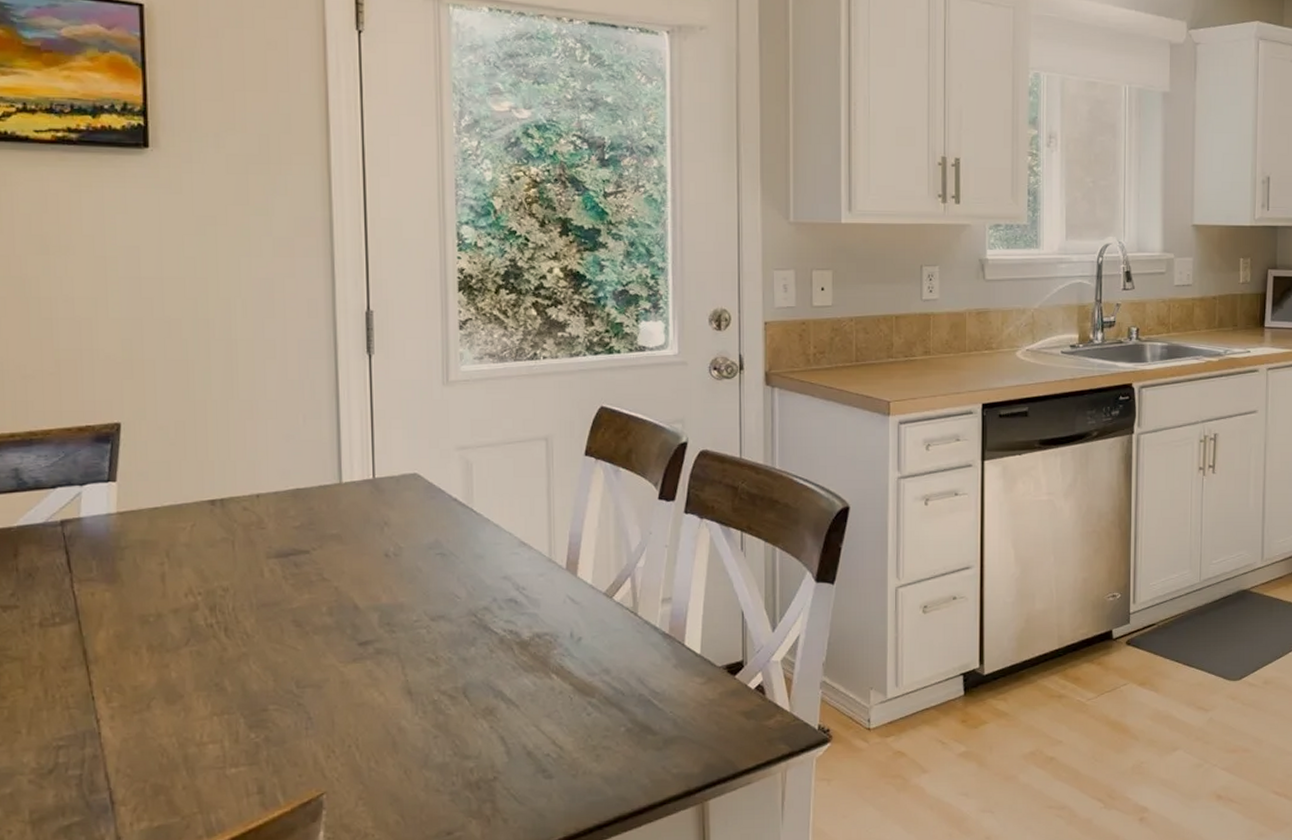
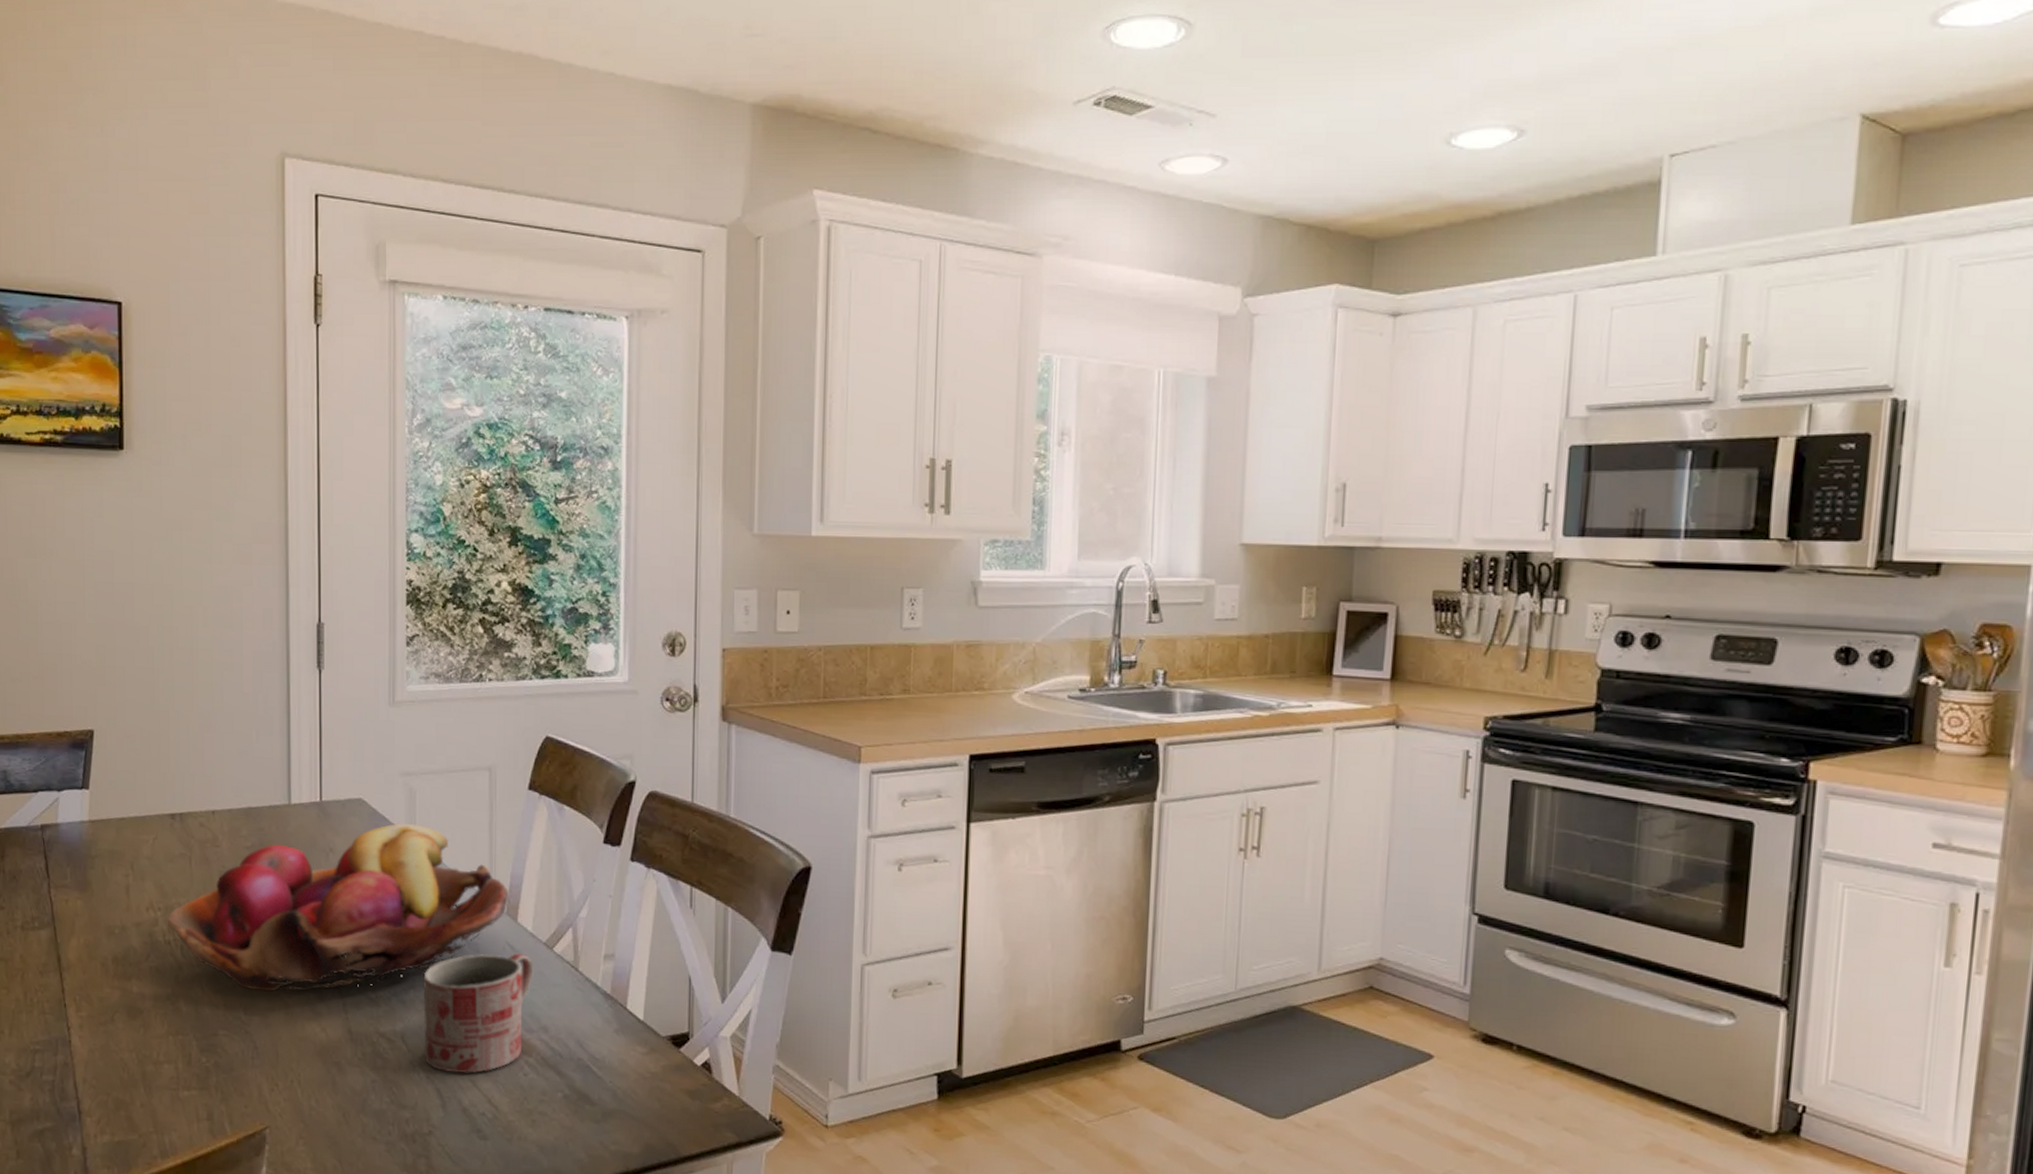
fruit basket: none [208,493,568,664] -> present [167,822,508,992]
mug: none [484,604,594,721] -> present [423,953,534,1074]

